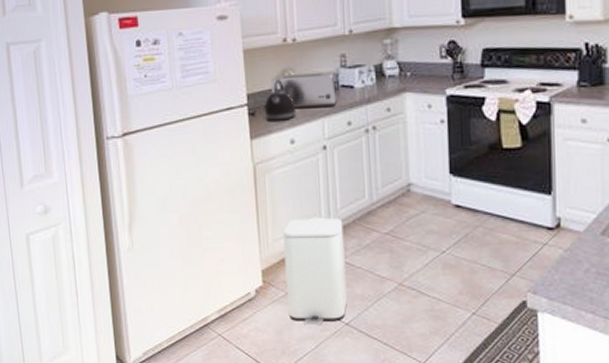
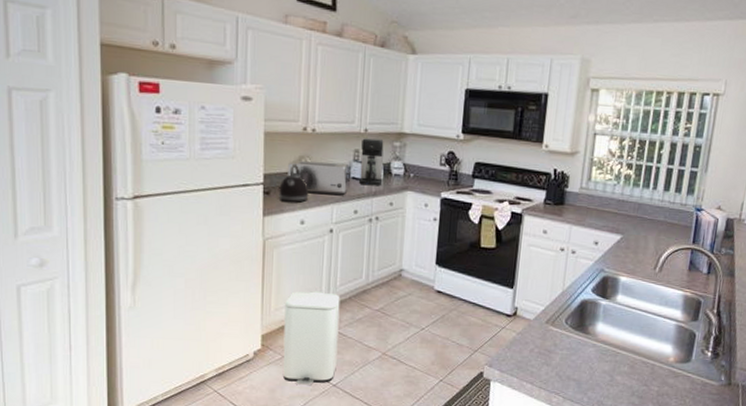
coffee maker: none [347,39,376,93] -> present [359,138,384,186]

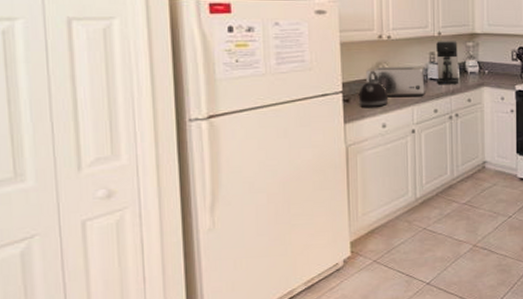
pedal bin: present [282,291,340,385] -> none [371,192,429,287]

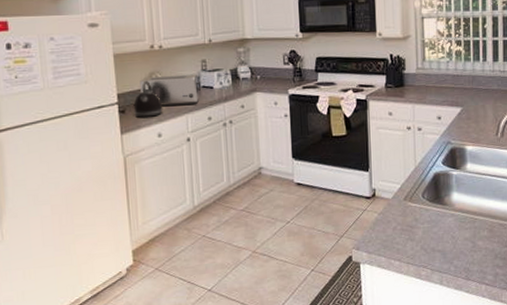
coffee maker: present [436,41,459,85] -> none [207,47,232,93]

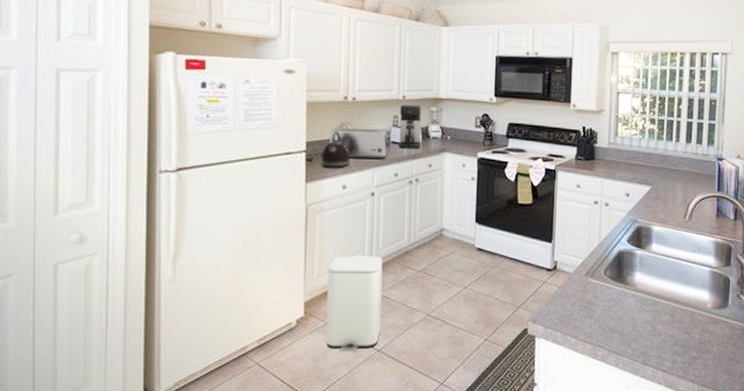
pedal bin: none [150,200,210,295] -> present [326,255,383,351]
coffee maker: none [207,47,232,93] -> present [399,104,421,149]

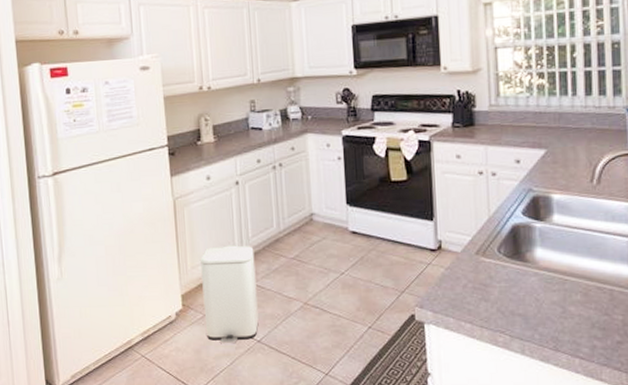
kettle: present [321,131,351,168] -> none [183,122,212,160]
toaster: present [330,127,390,160] -> none [189,115,249,149]
coffee maker: present [399,104,421,149] -> none [256,87,282,134]

